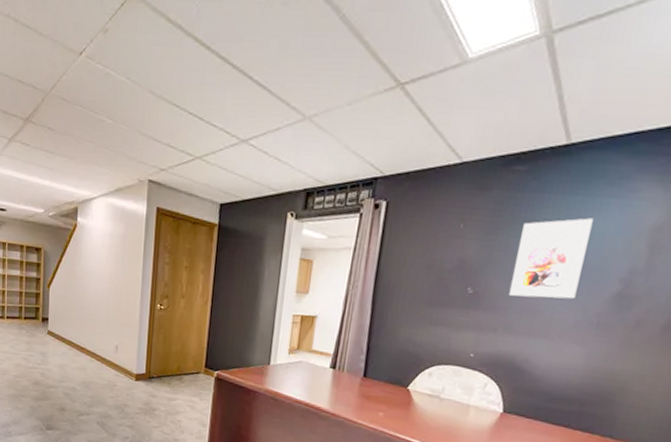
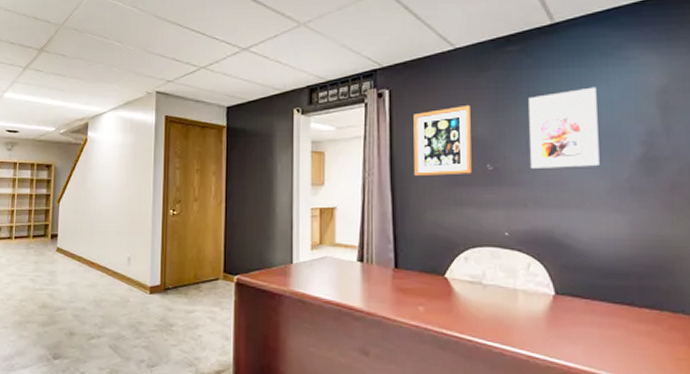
wall art: none [396,225,466,296] -> present [413,106,472,177]

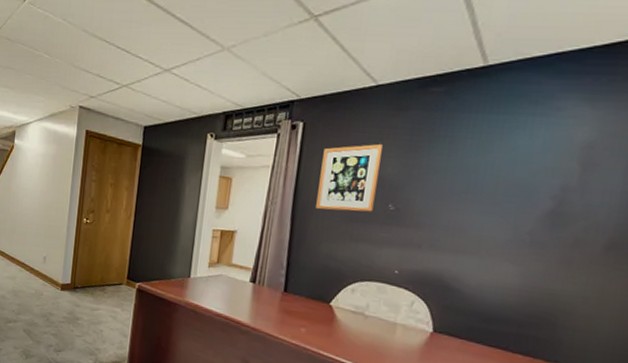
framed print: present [529,87,600,168] -> none [433,136,518,217]

